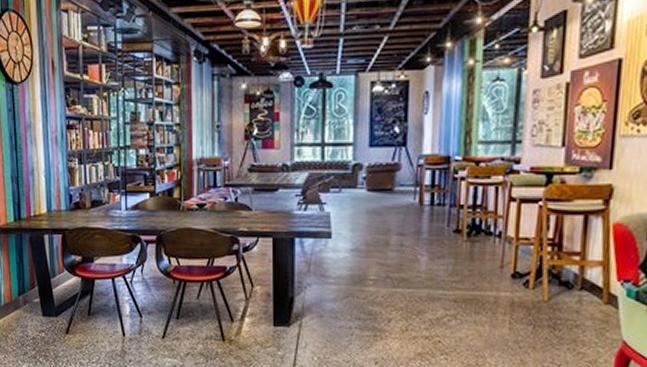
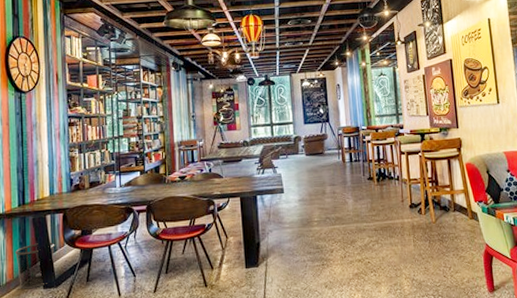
waste bin: none [13,265,54,315] -> present [15,242,55,290]

